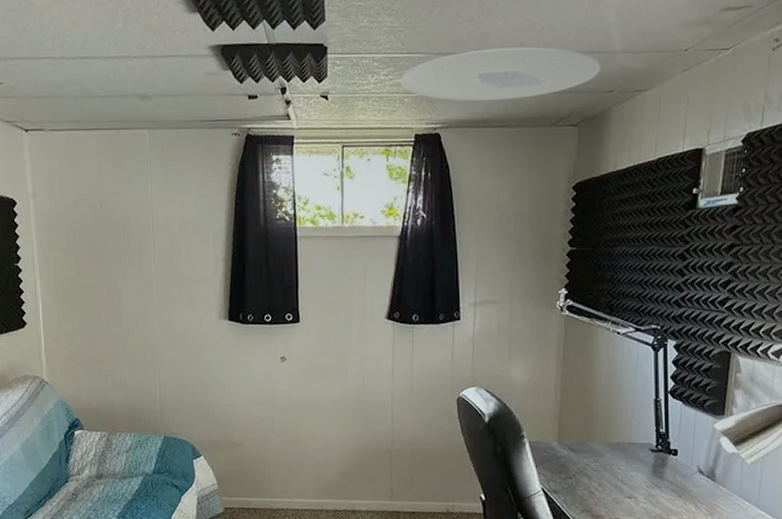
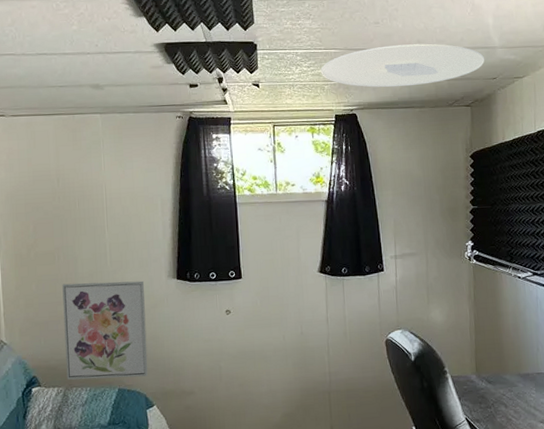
wall art: none [106,320,196,425] -> present [62,280,149,380]

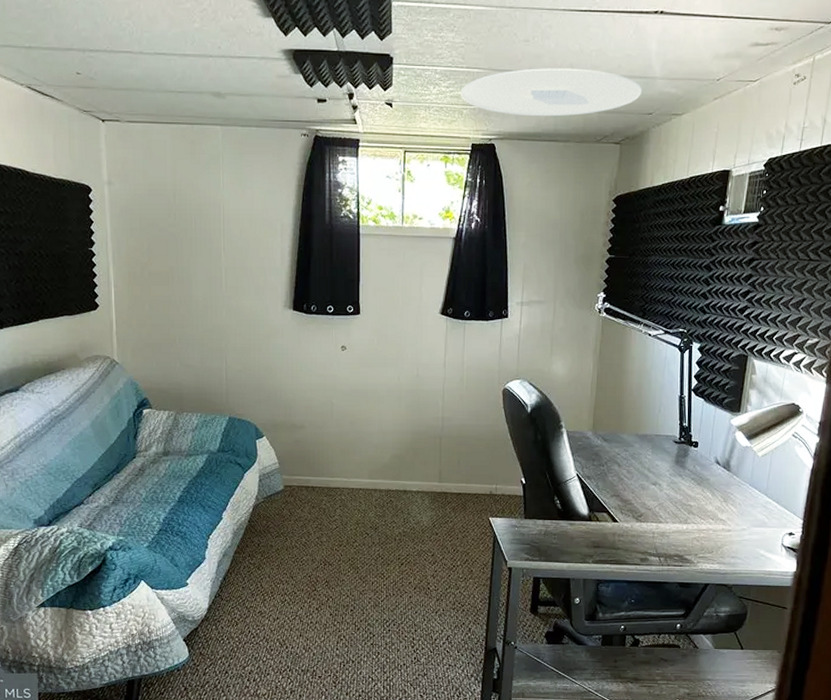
wall art: present [62,280,149,380] -> none [176,306,260,407]

